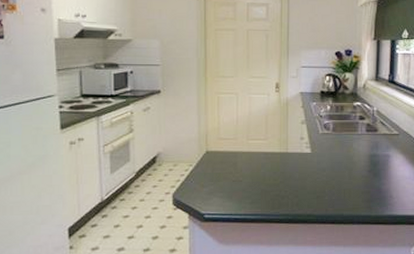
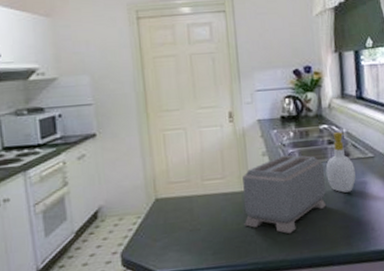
toaster: none [280,125,354,192] -> present [242,154,327,234]
soap bottle: none [355,110,381,163] -> present [325,132,356,193]

